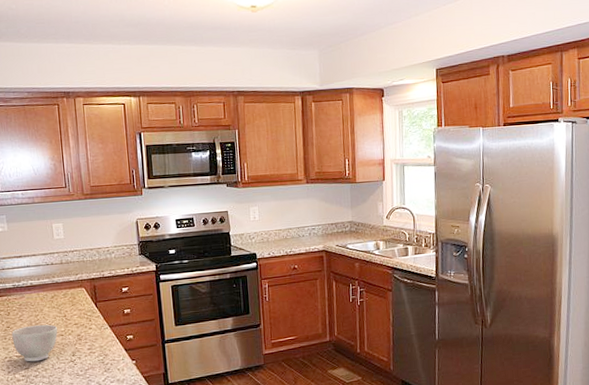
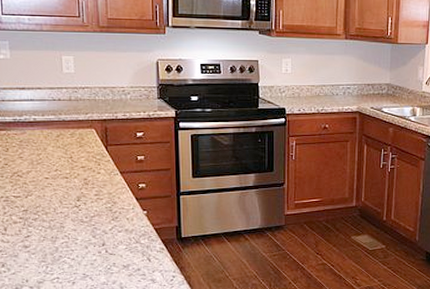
bowl: present [11,324,58,362] -> none [10,164,62,204]

